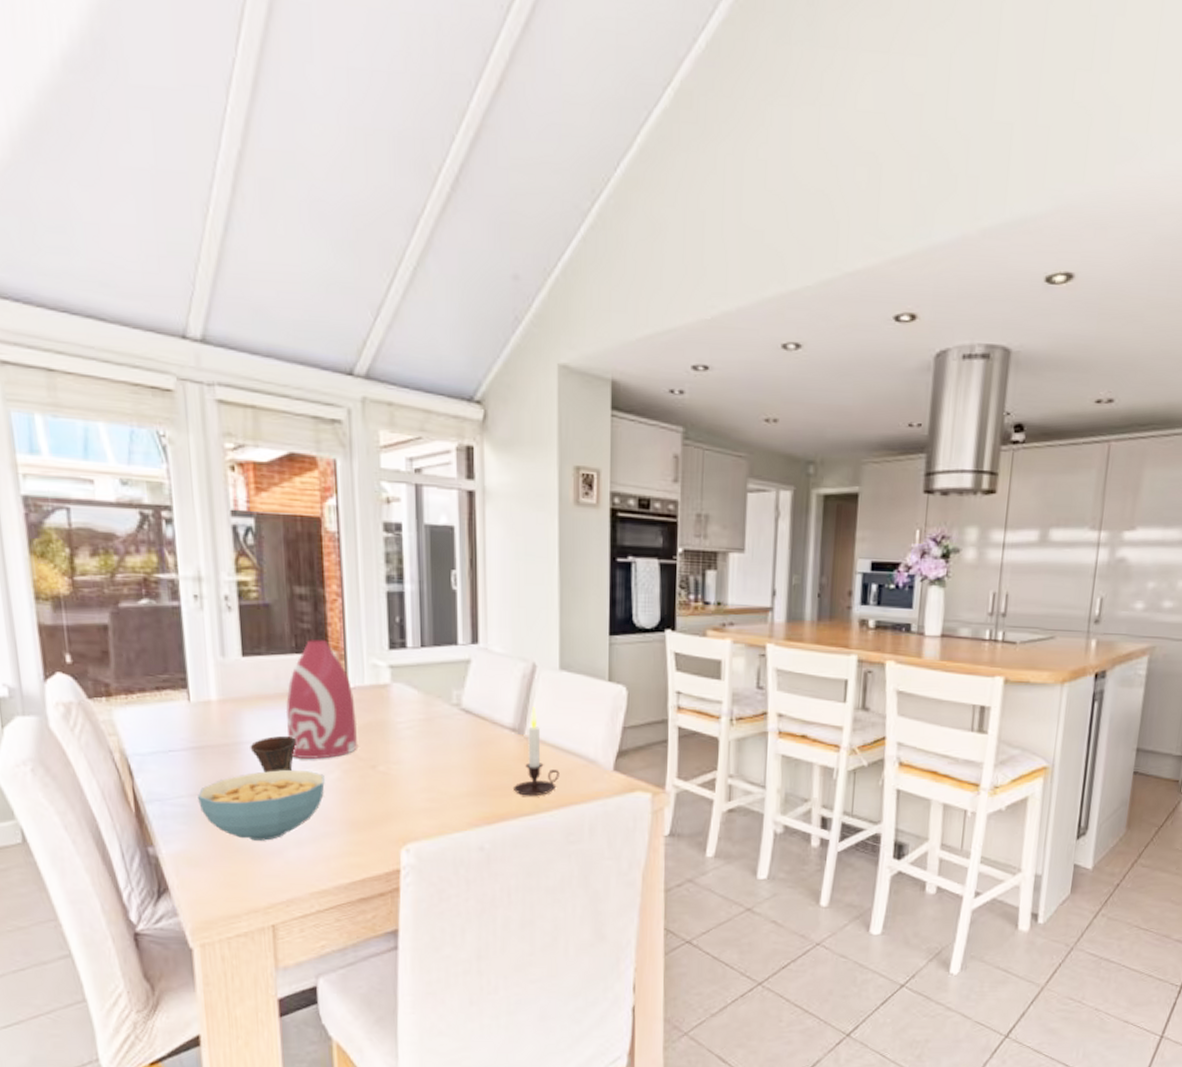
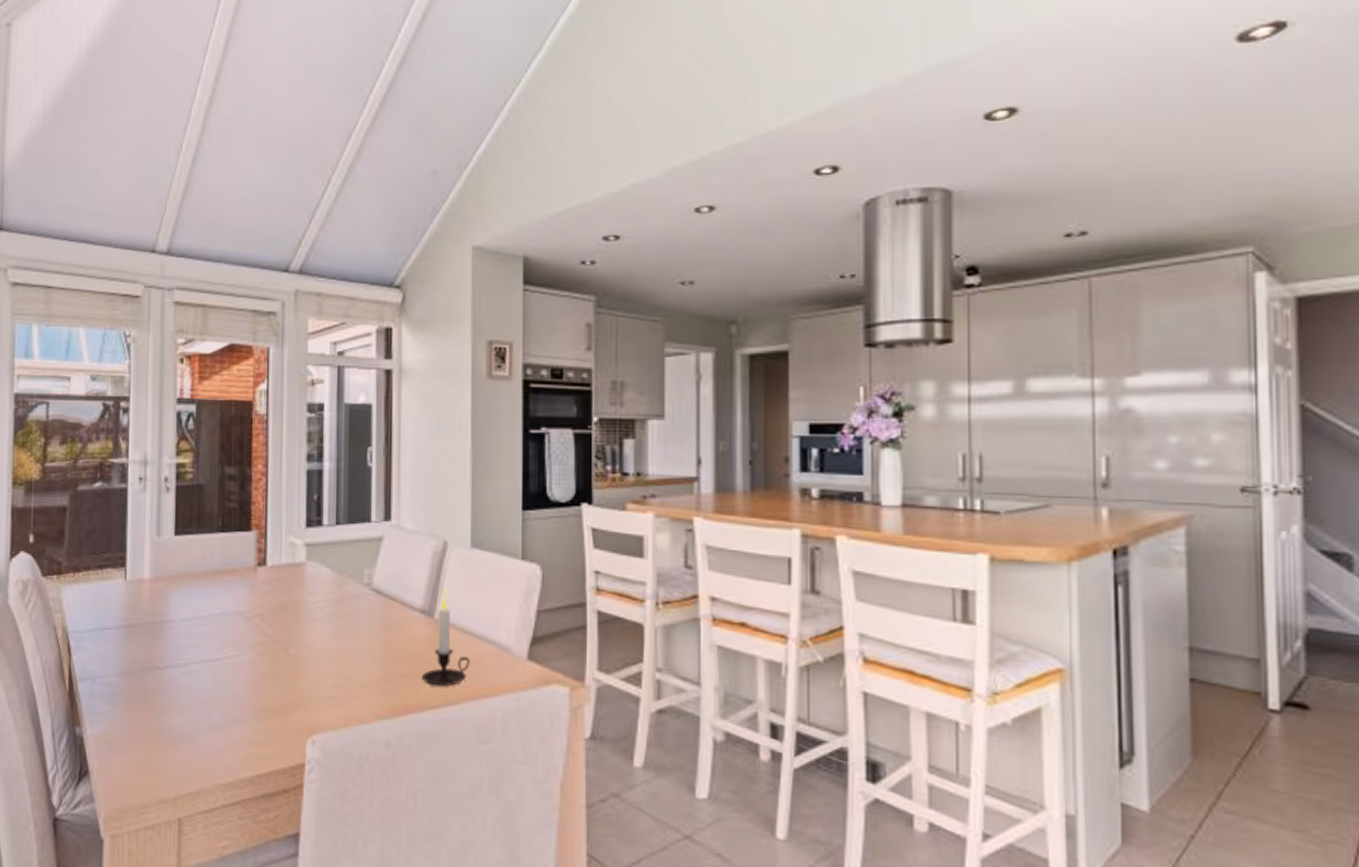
cereal bowl: present [198,770,325,841] -> none [124,650,239,725]
cup: present [250,735,297,773] -> none [174,614,217,653]
bottle: present [285,638,359,759] -> none [208,517,273,640]

